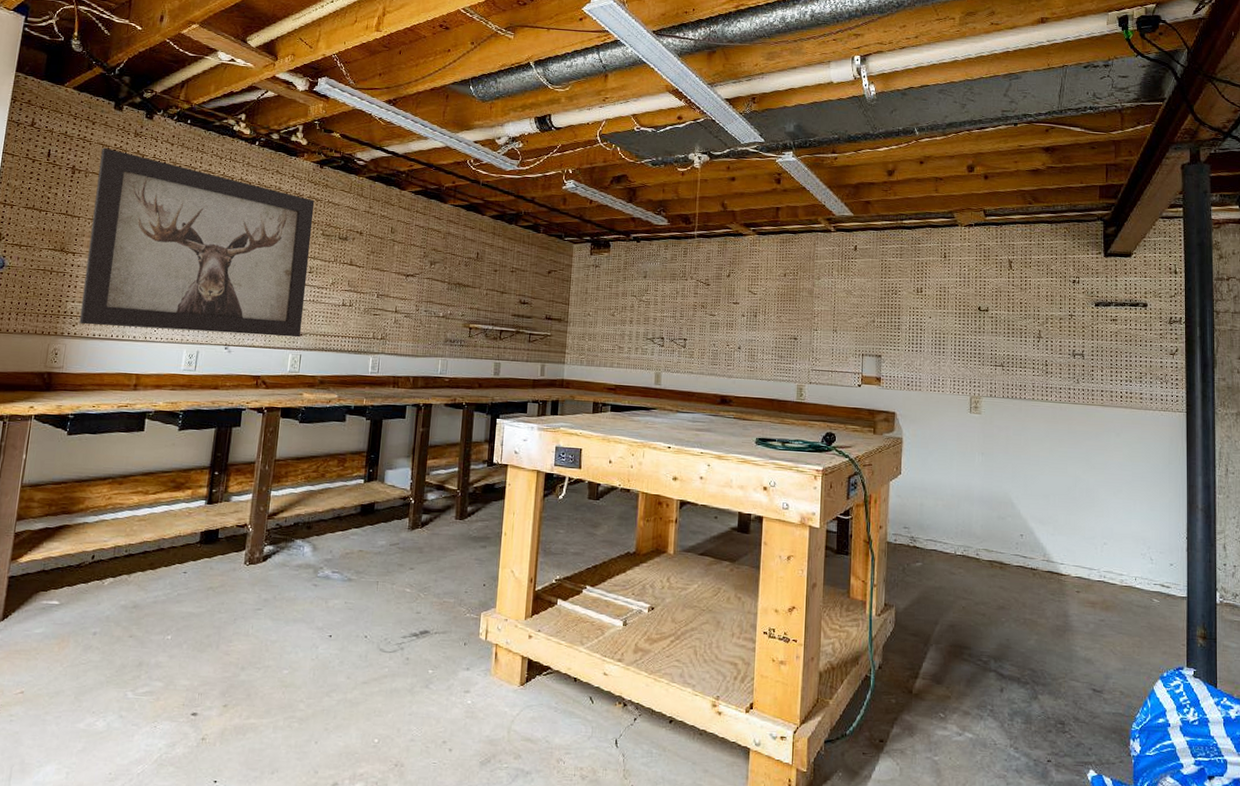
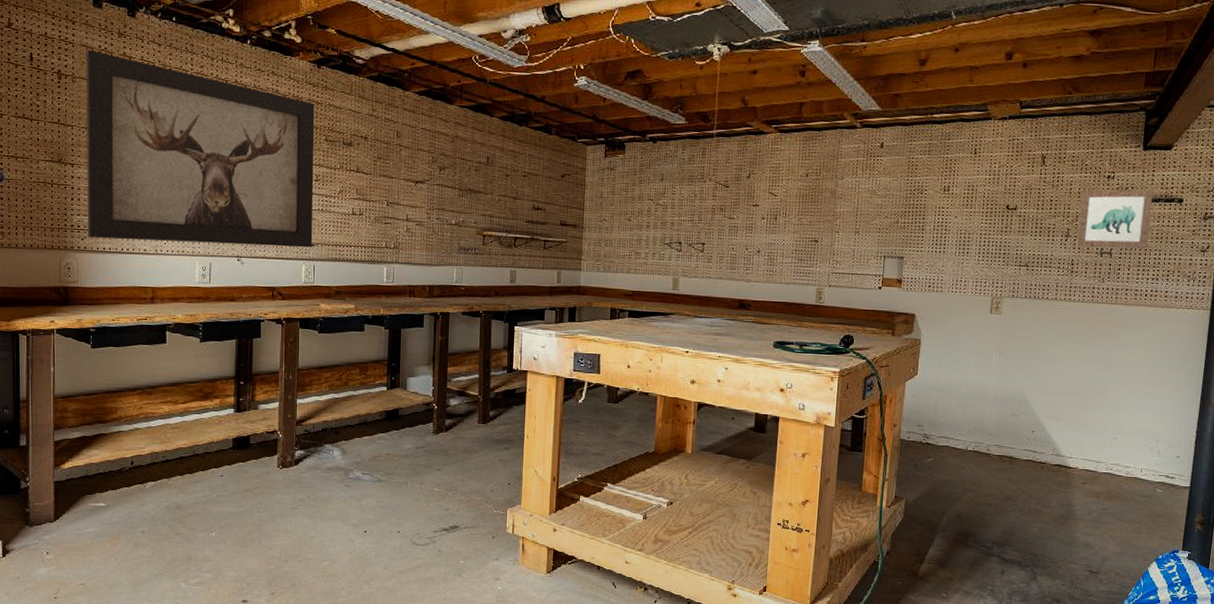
wall art: none [1049,294,1118,351] -> present [1077,190,1153,249]

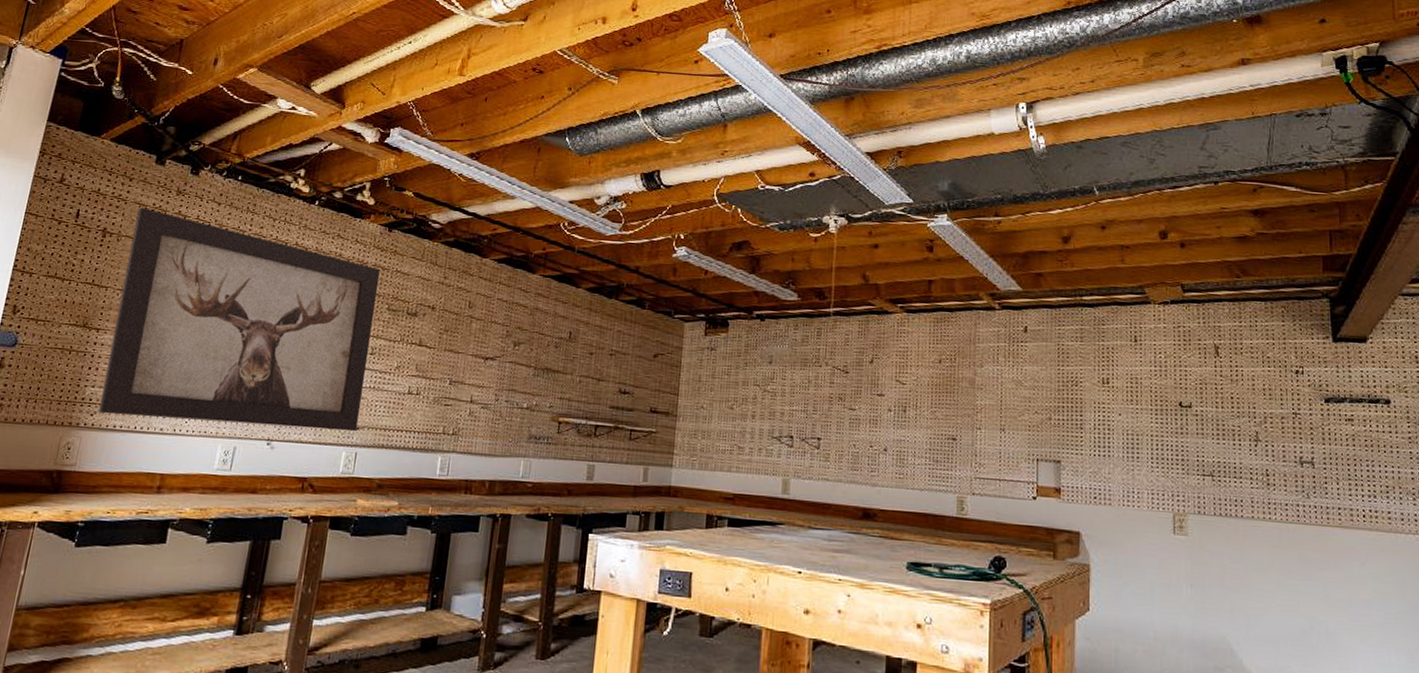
wall art: present [1077,190,1153,249] -> none [1268,387,1356,458]

